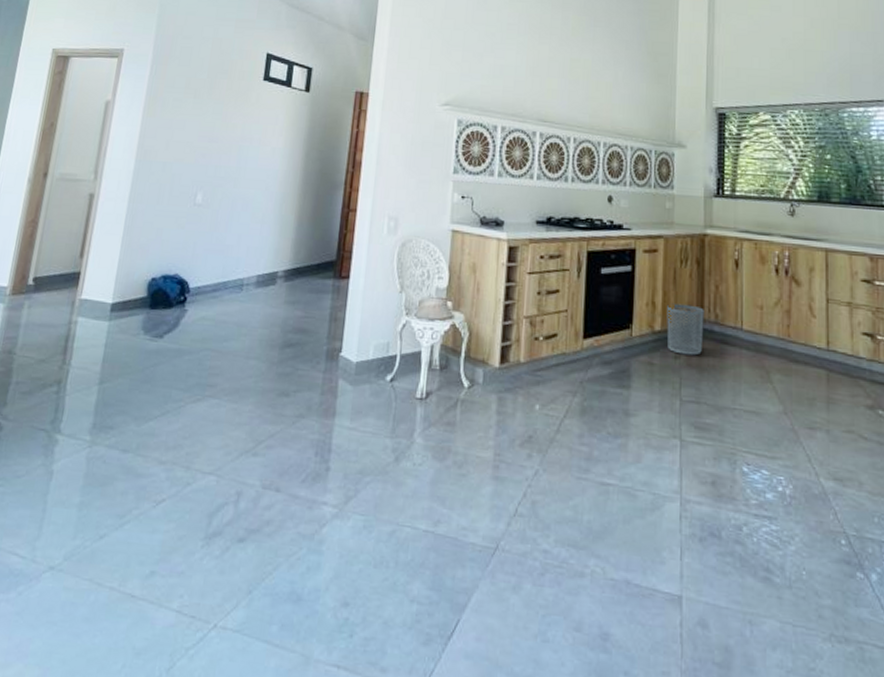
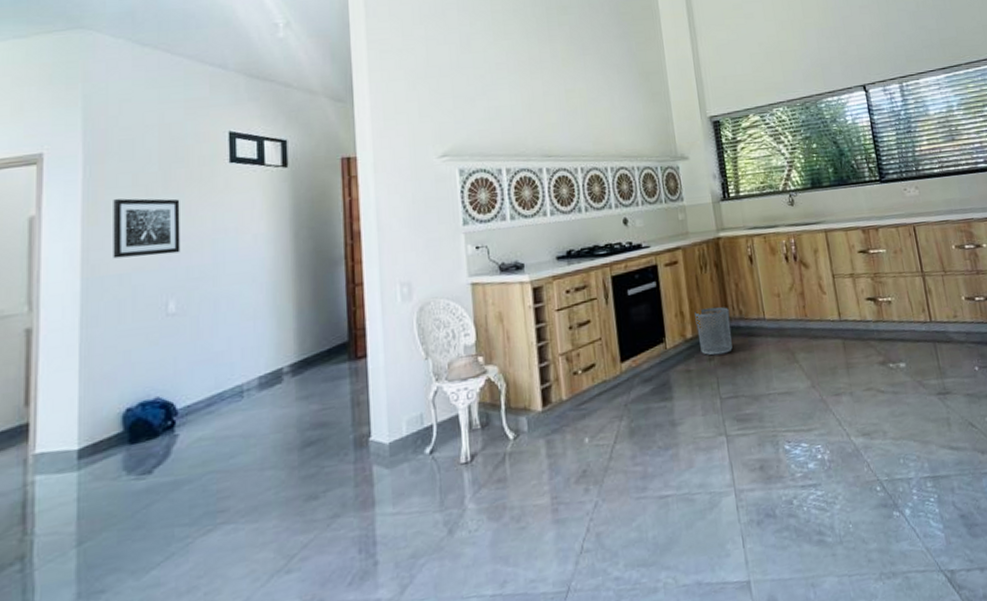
wall art: none [161,97,220,153] -> present [113,198,180,259]

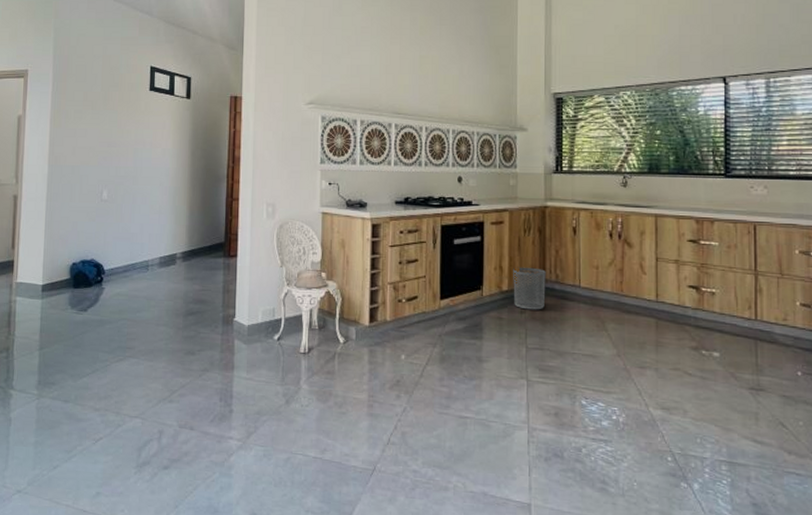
wall art: present [113,198,180,259] -> none [69,110,114,156]

